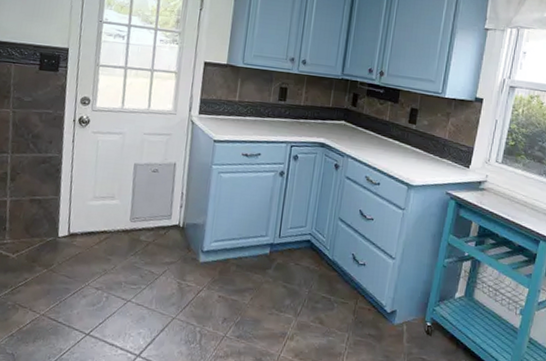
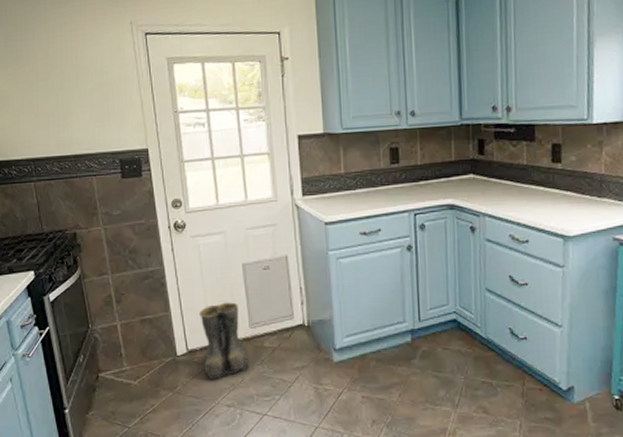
boots: none [81,195,124,263] -> present [199,302,250,379]

